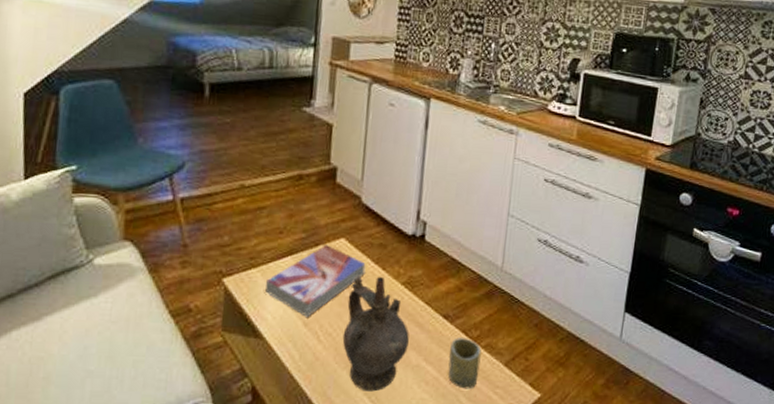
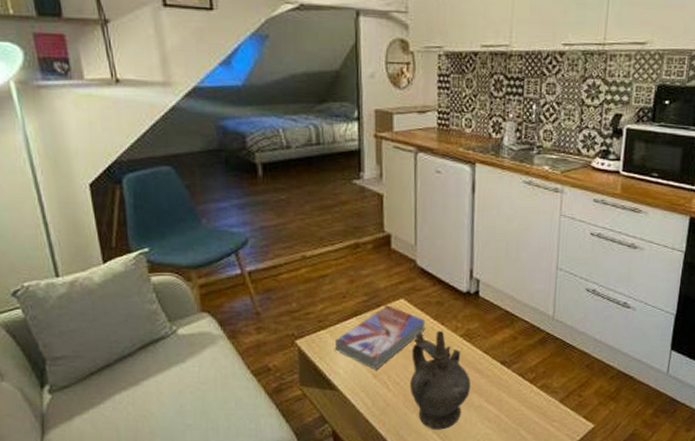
cup: present [448,338,482,389] -> none [507,380,538,424]

